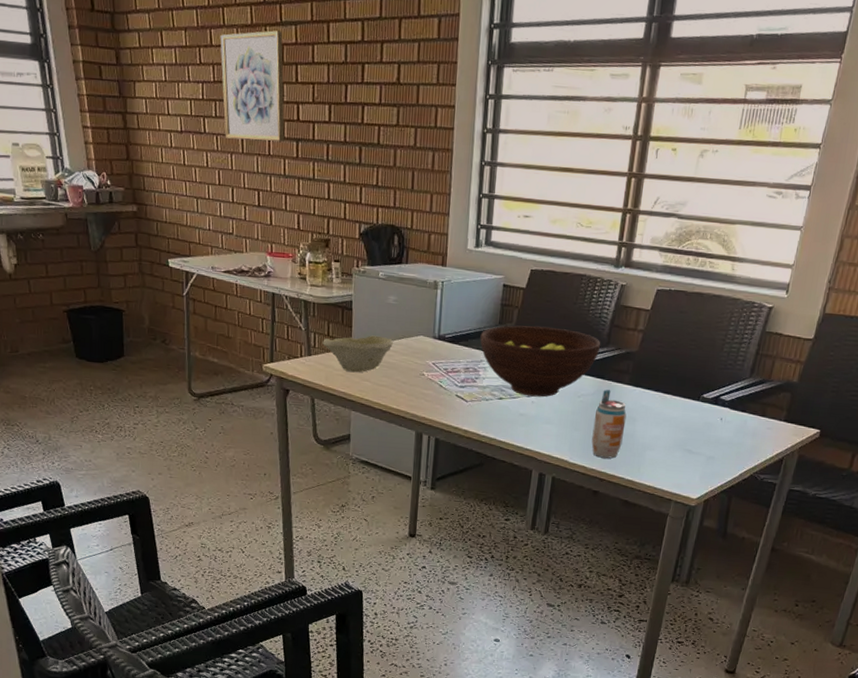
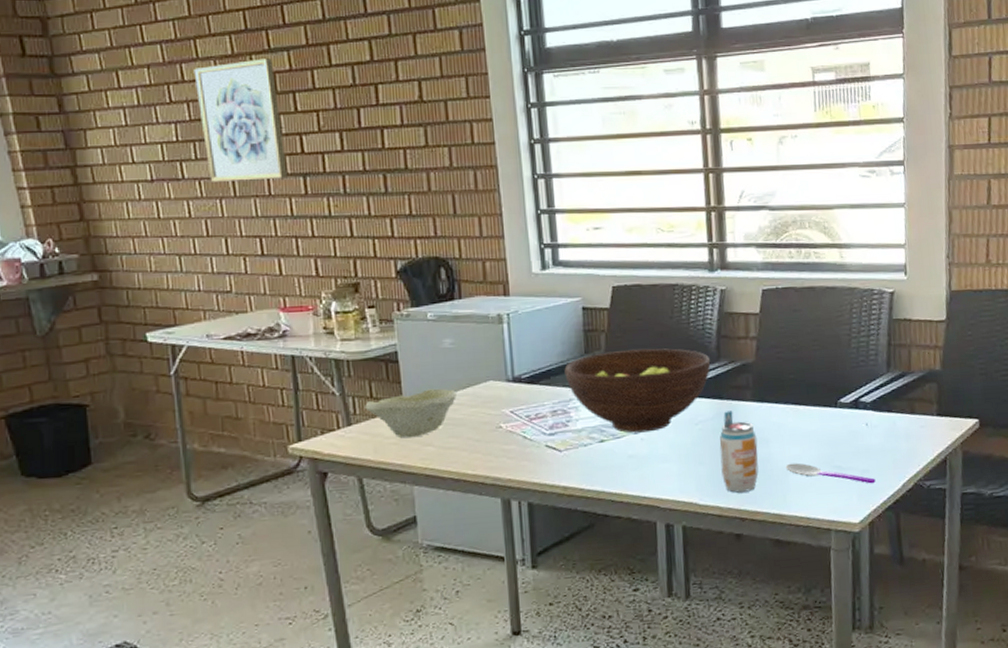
spoon: none [645,441,718,469] -> present [785,462,876,484]

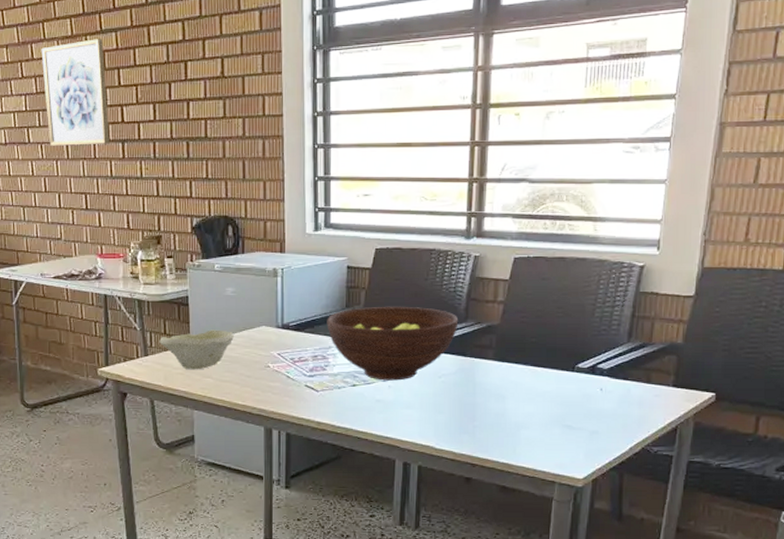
beverage can: present [719,411,759,493] -> none [458,367,494,441]
spoon: present [785,462,876,484] -> none [518,419,604,445]

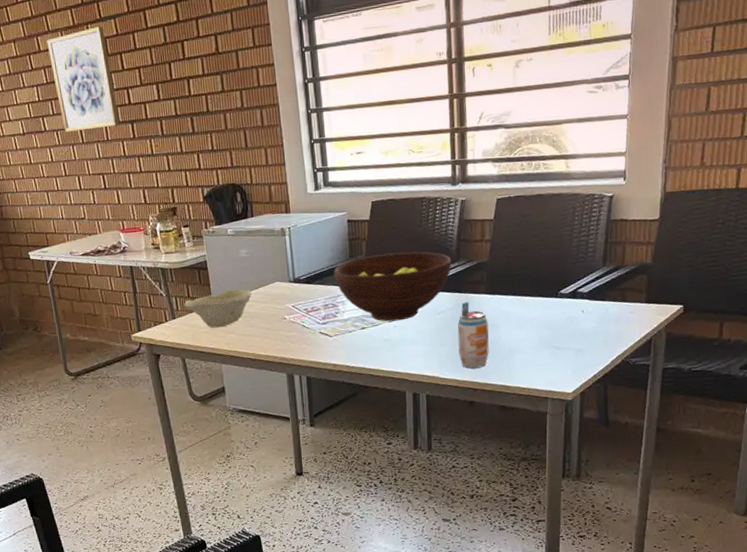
beverage can: none [458,367,494,441] -> present [457,302,489,369]

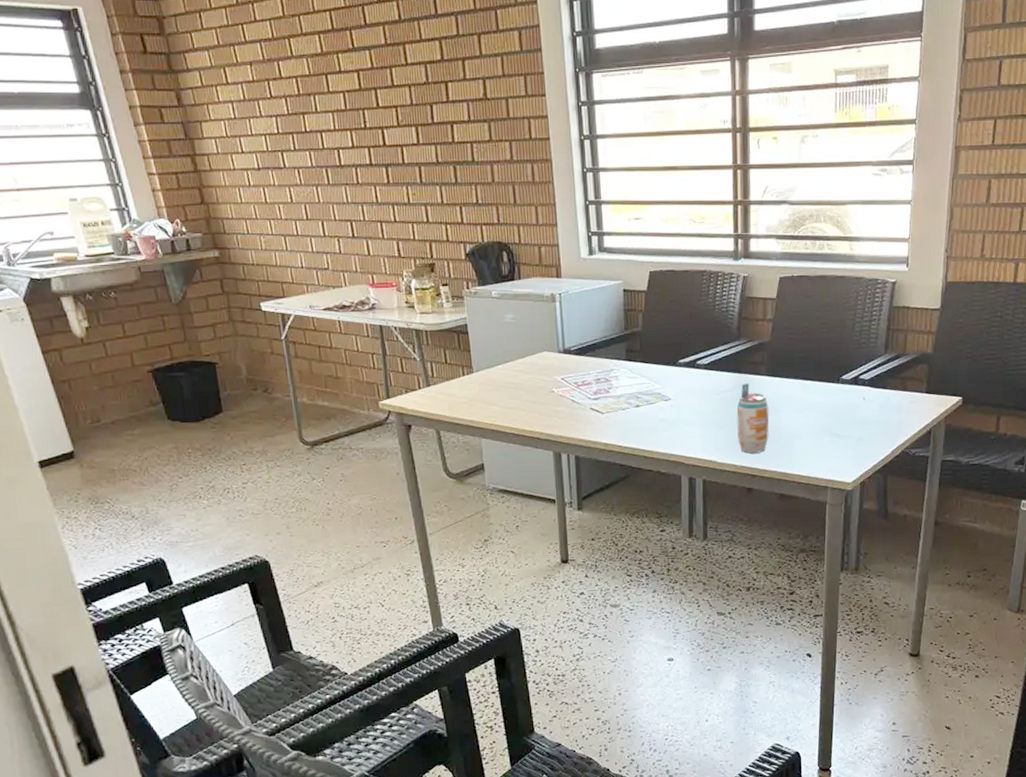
wall art: present [47,26,120,132] -> none [289,57,372,171]
bowl: present [184,289,252,328] -> none [441,357,518,399]
fruit bowl: present [333,251,452,322] -> none [607,327,732,400]

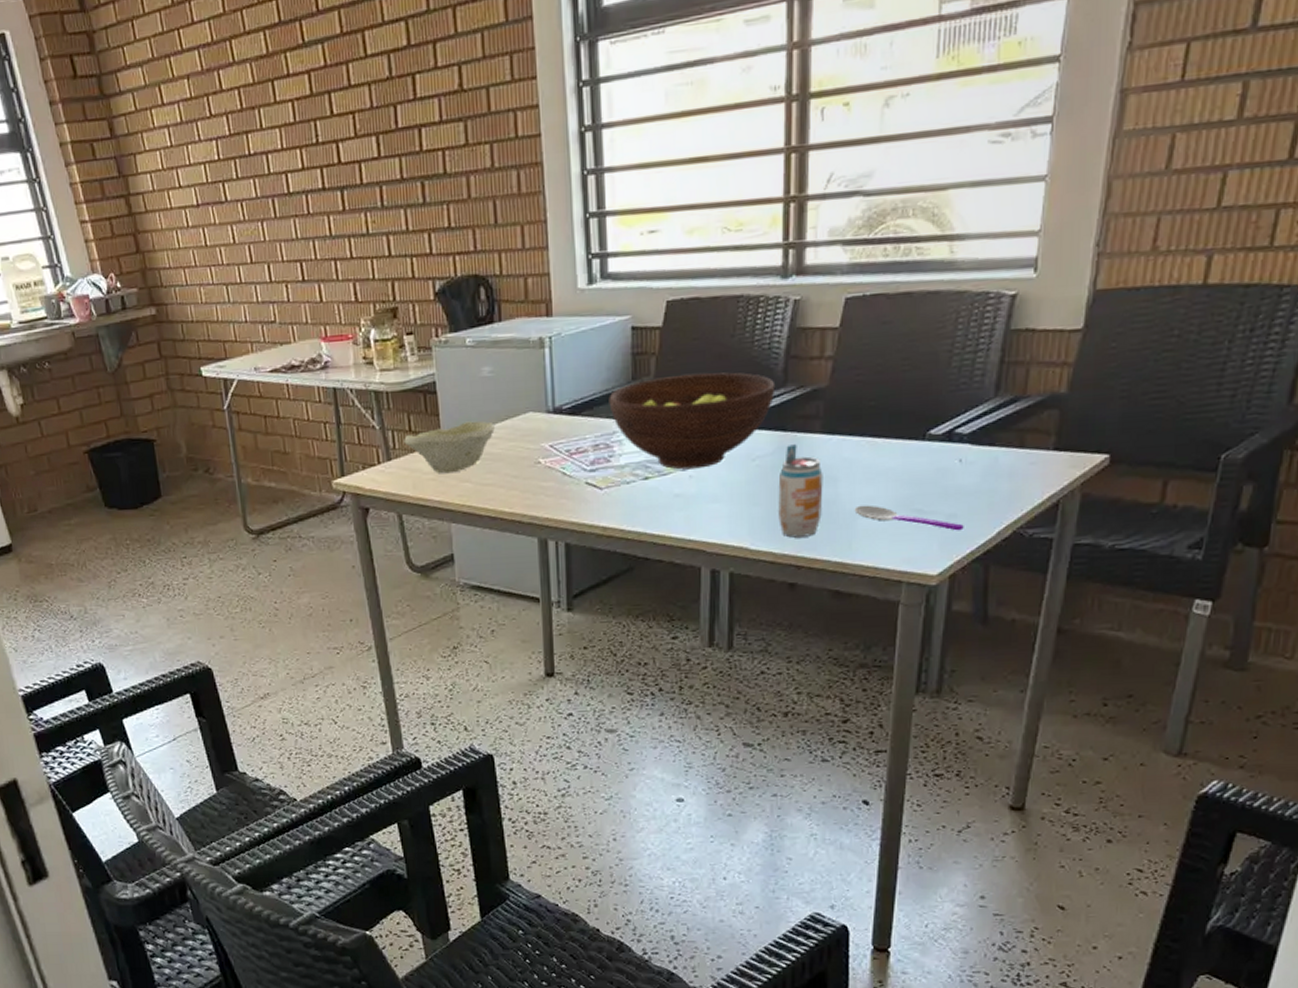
bowl: none [441,357,518,399] -> present [404,421,496,474]
fruit bowl: none [607,327,732,400] -> present [609,372,776,470]
spoon: none [792,430,869,450] -> present [854,505,964,531]

